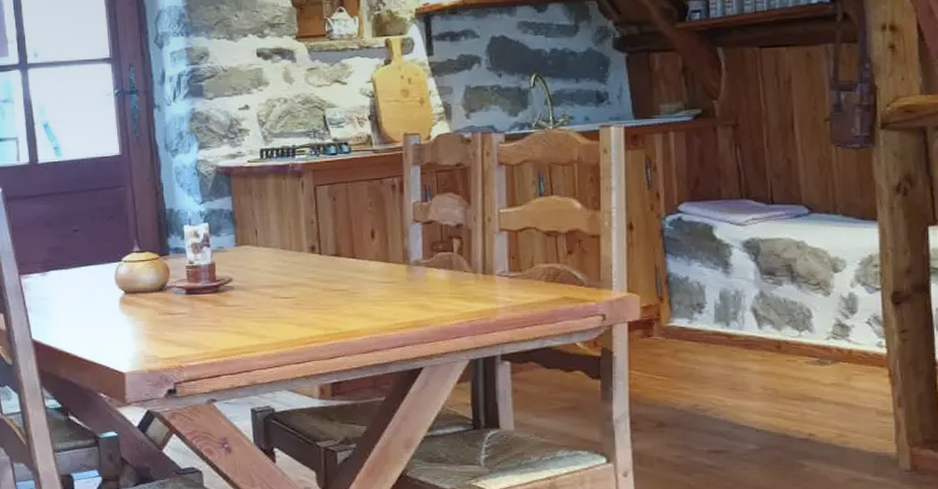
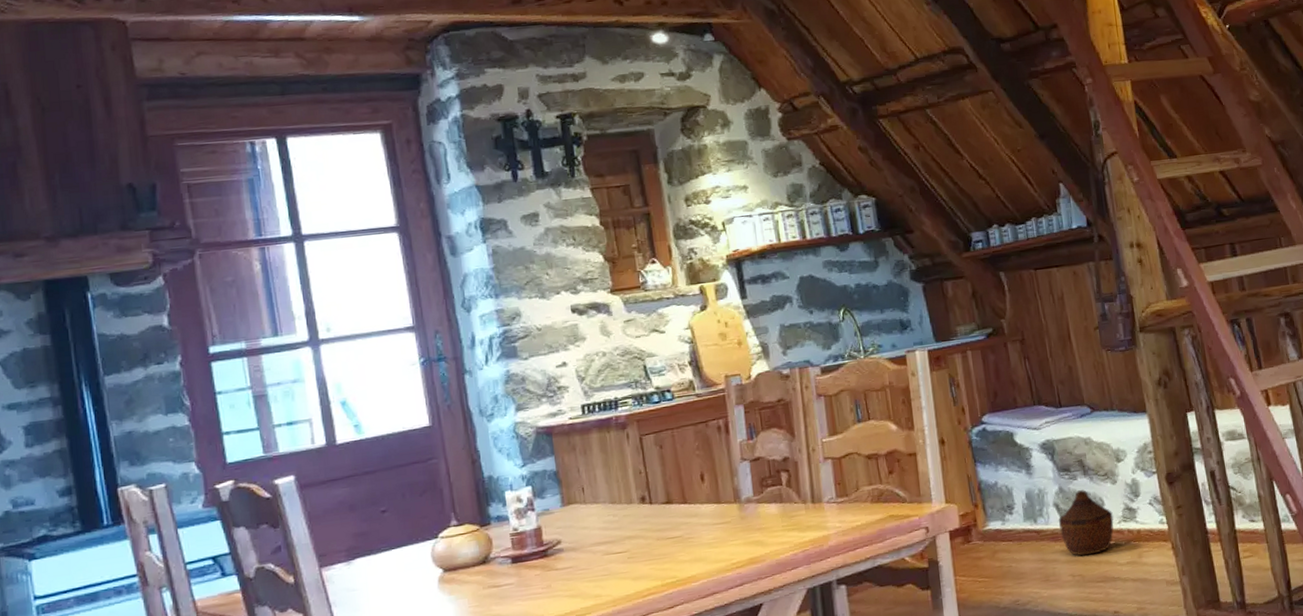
woven basket: none [754,298,821,369] -> present [1058,490,1114,556]

